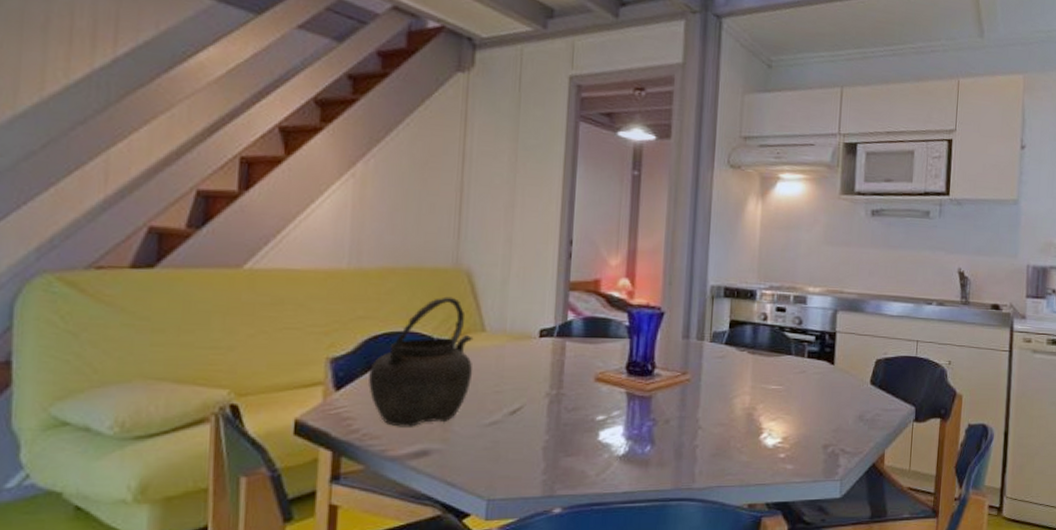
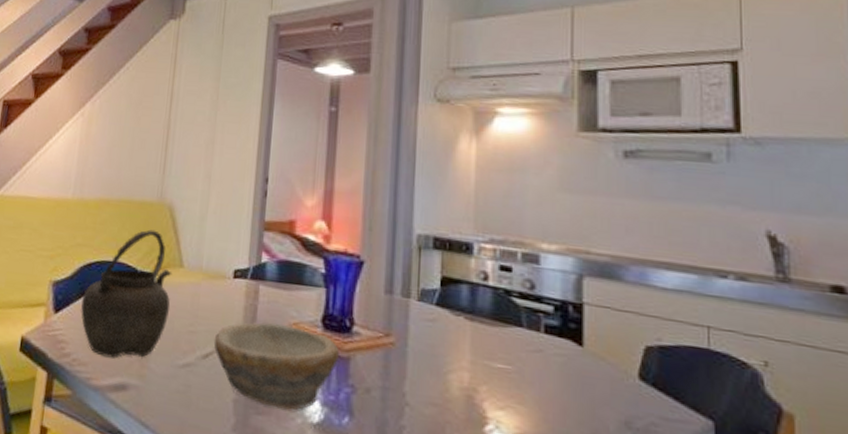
bowl: none [521,374,642,448] -> present [213,322,339,410]

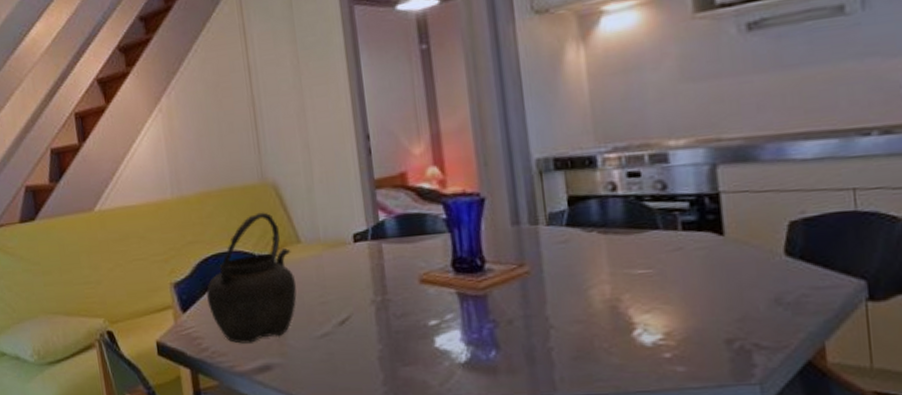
bowl: present [213,322,339,410] -> none [347,277,476,356]

